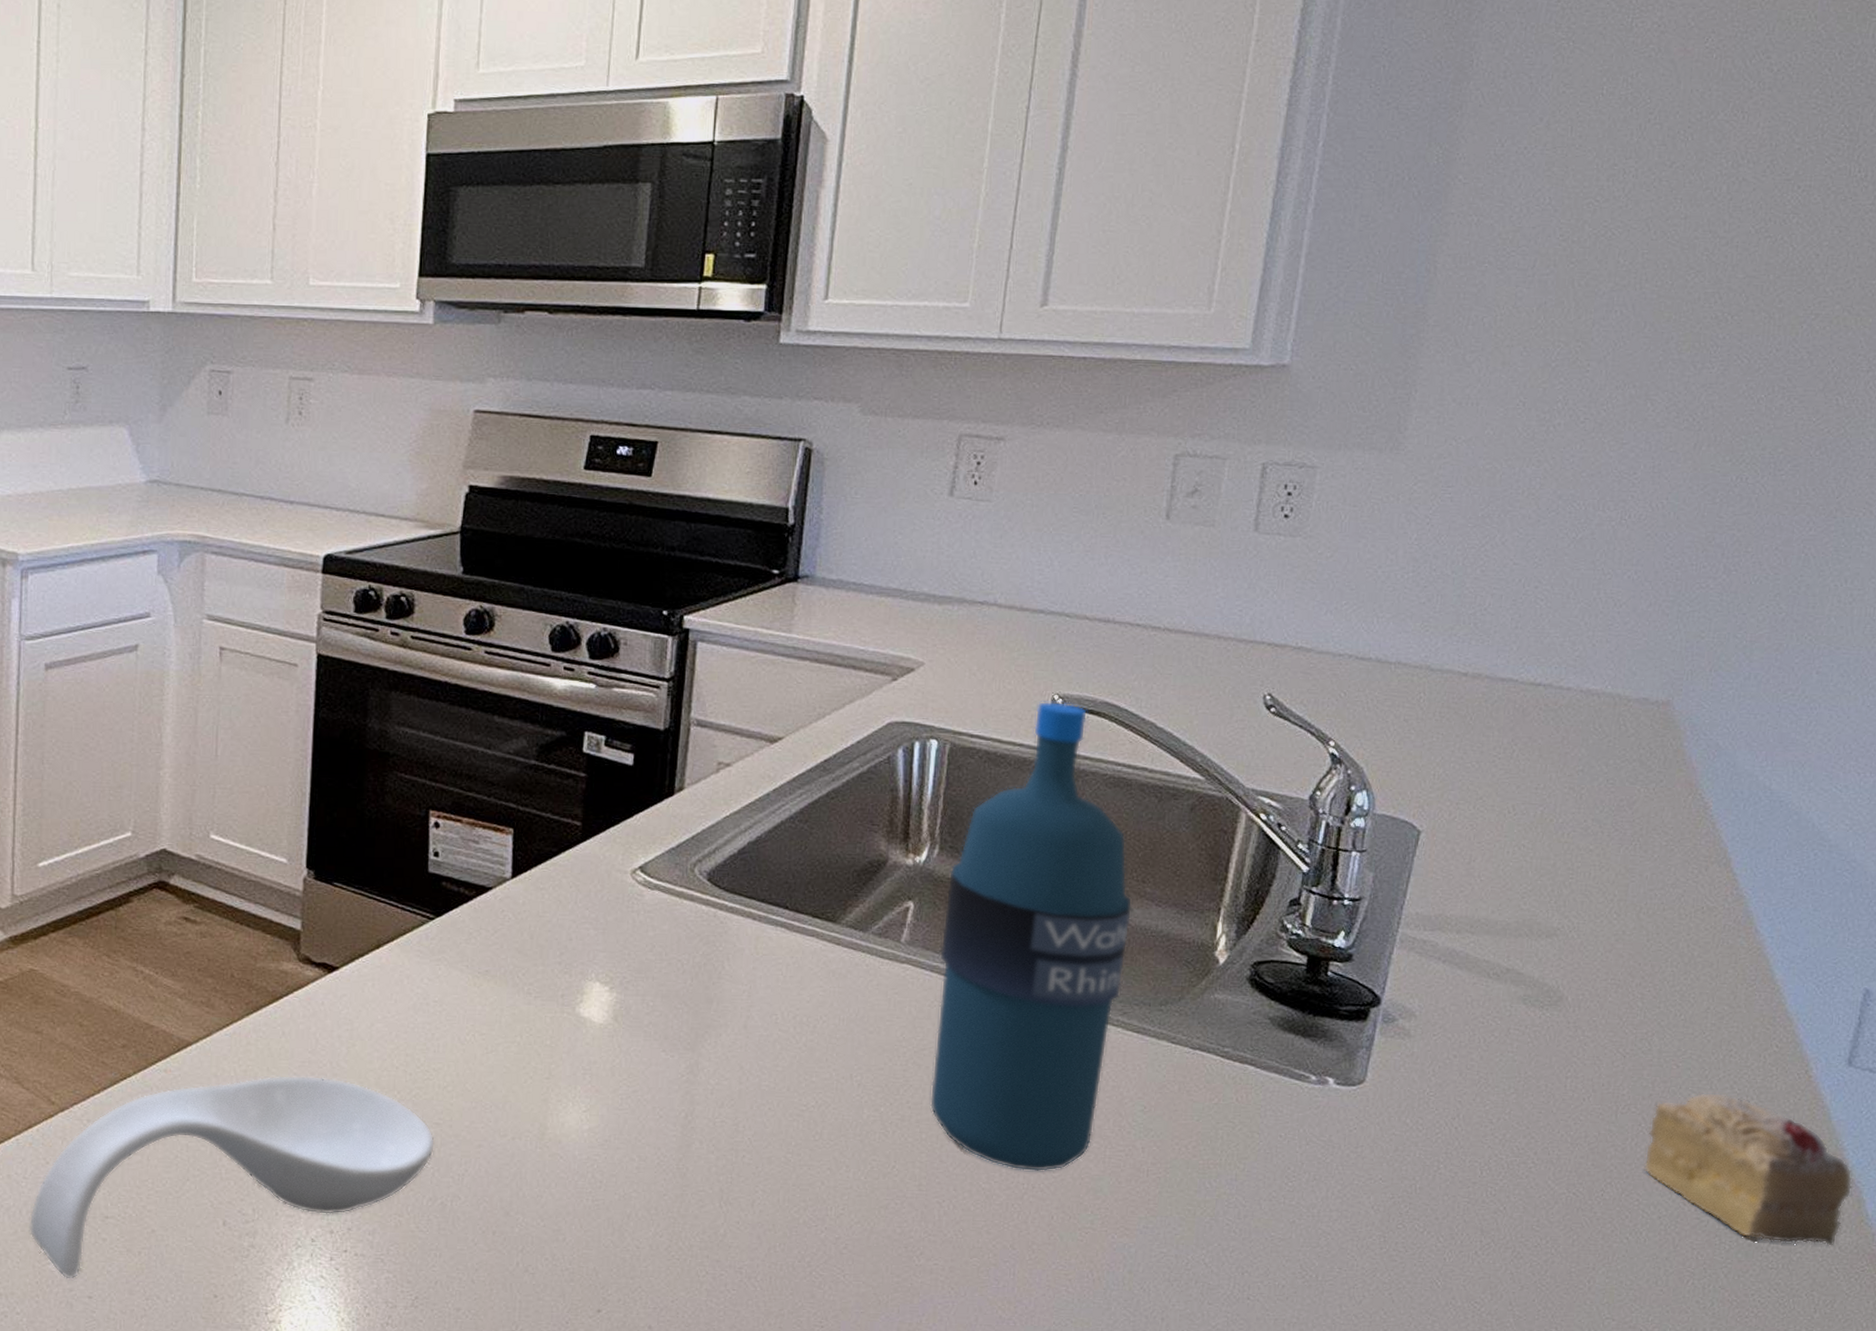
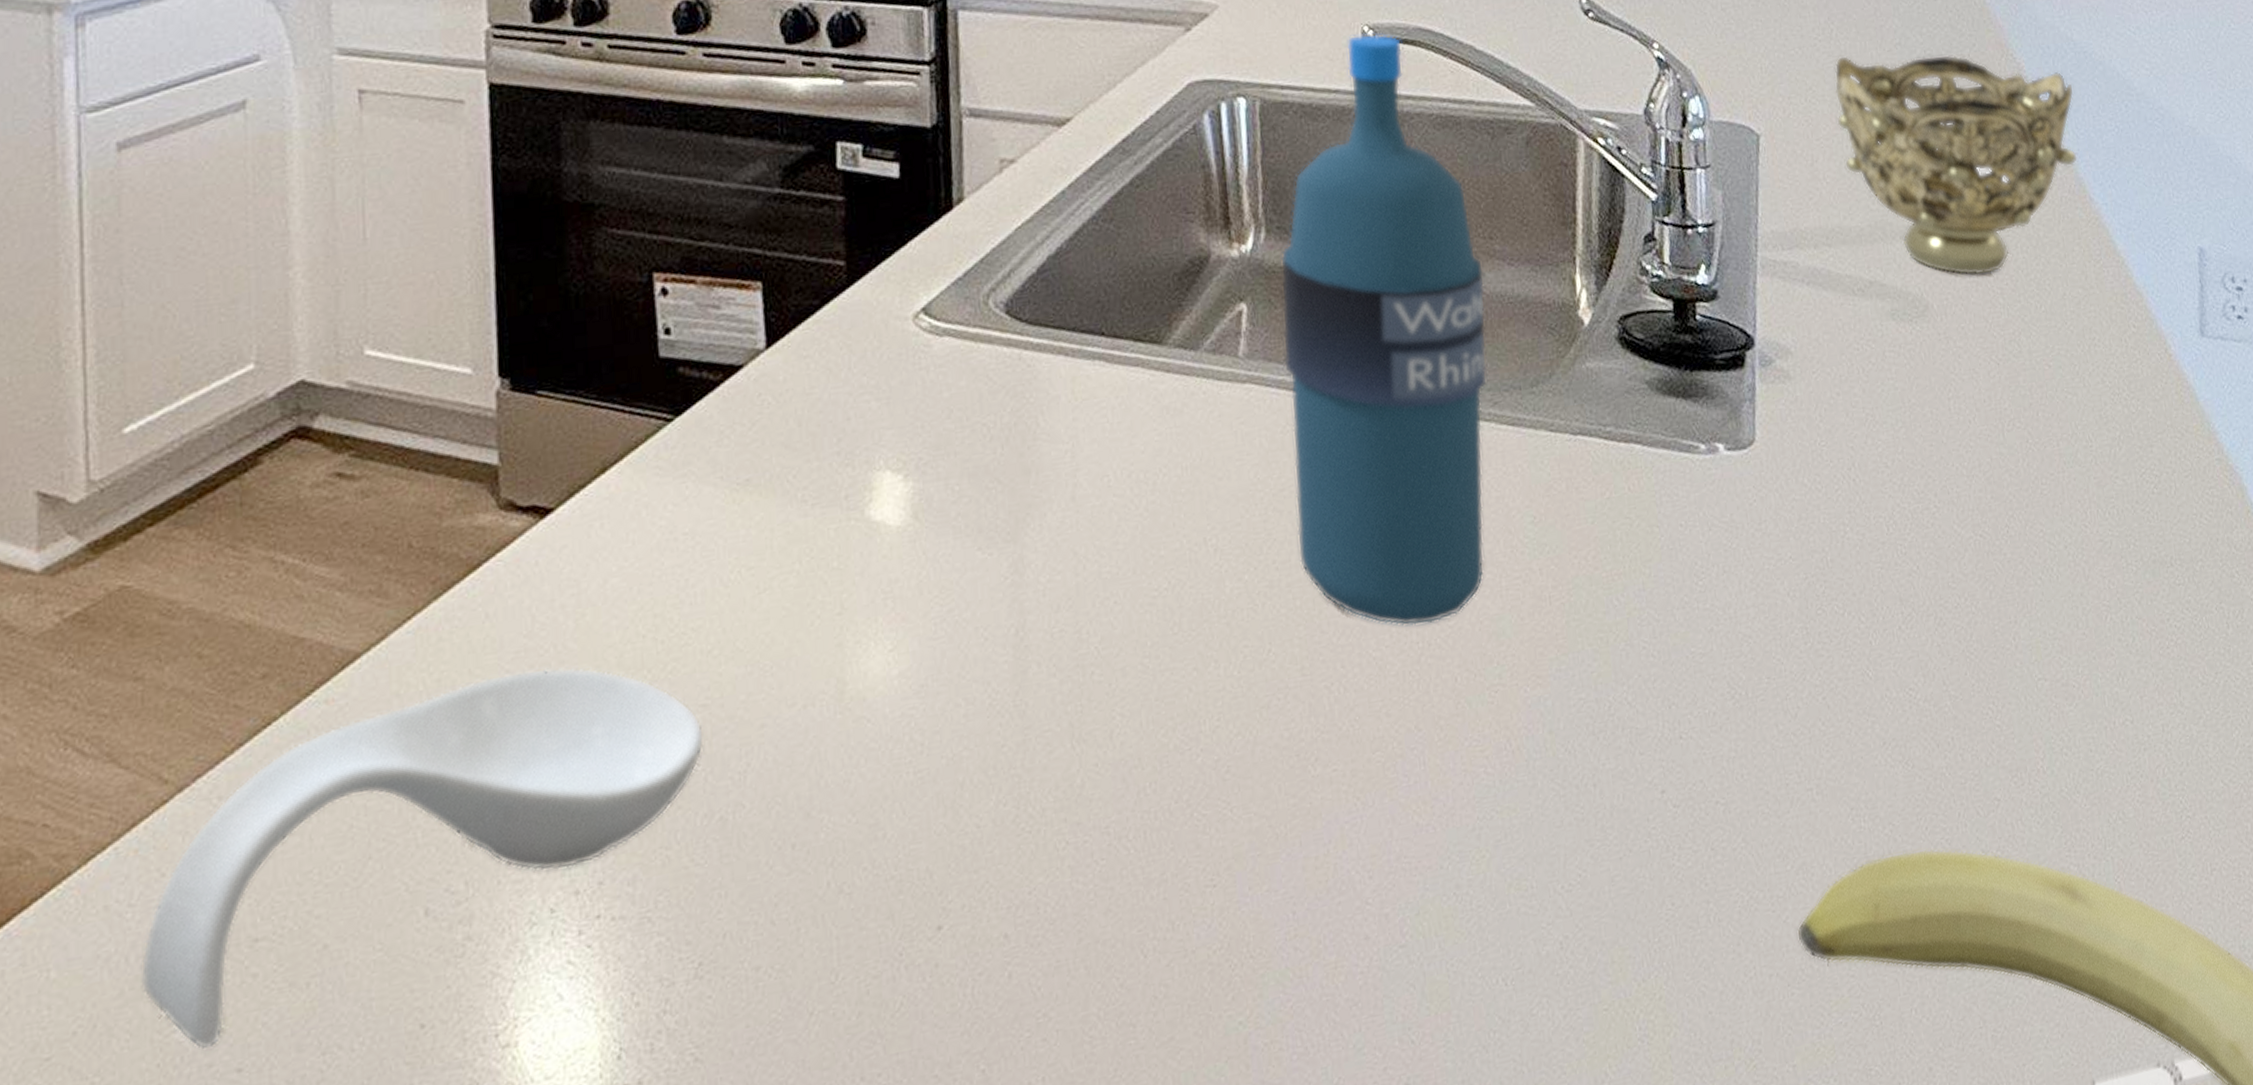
decorative bowl: none [1502,774,1762,981] -> present [1834,54,2077,276]
cake slice: present [1644,1092,1853,1246] -> none [2036,389,2233,554]

